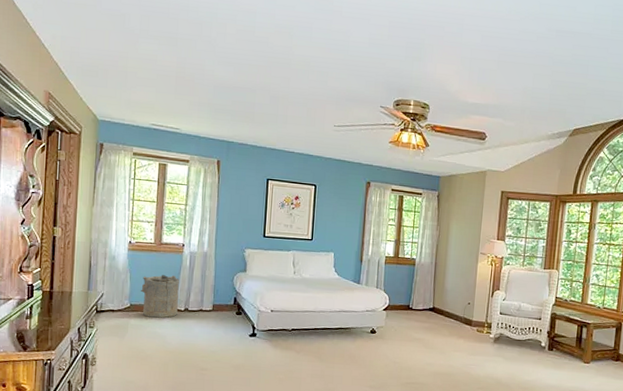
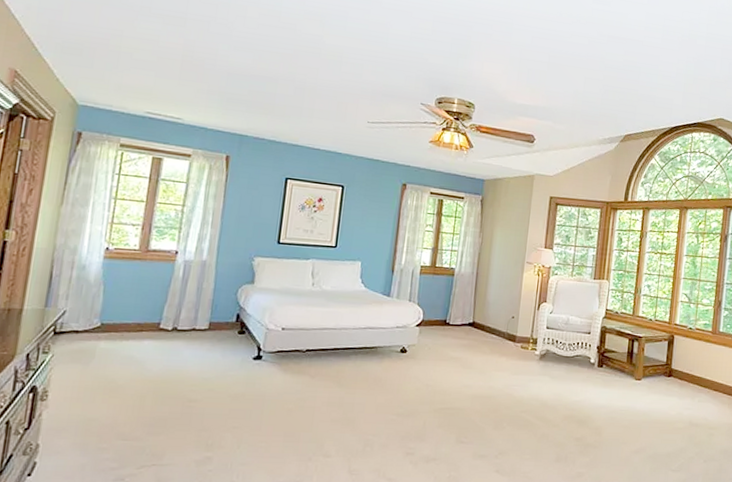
laundry hamper: present [140,275,179,318] -> none [115,288,168,340]

